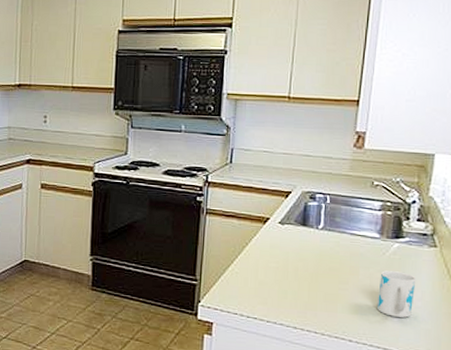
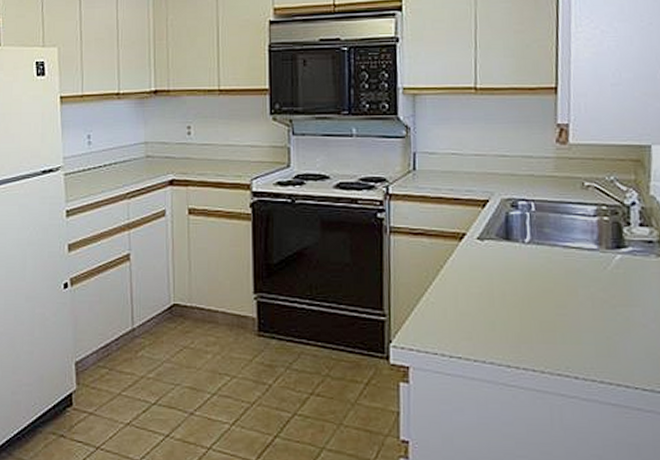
mug: present [376,270,416,318] -> none [603,288,647,344]

